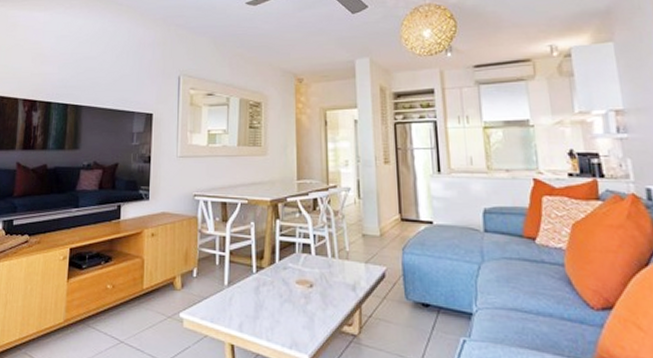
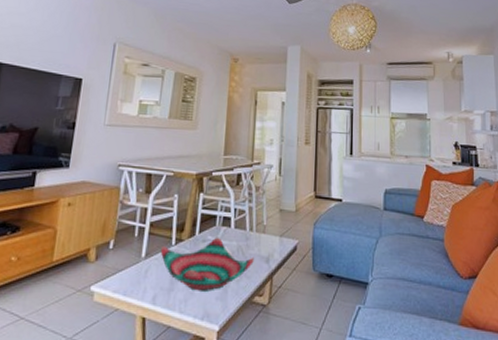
decorative bowl: none [242,264,339,320] -> present [160,237,254,291]

